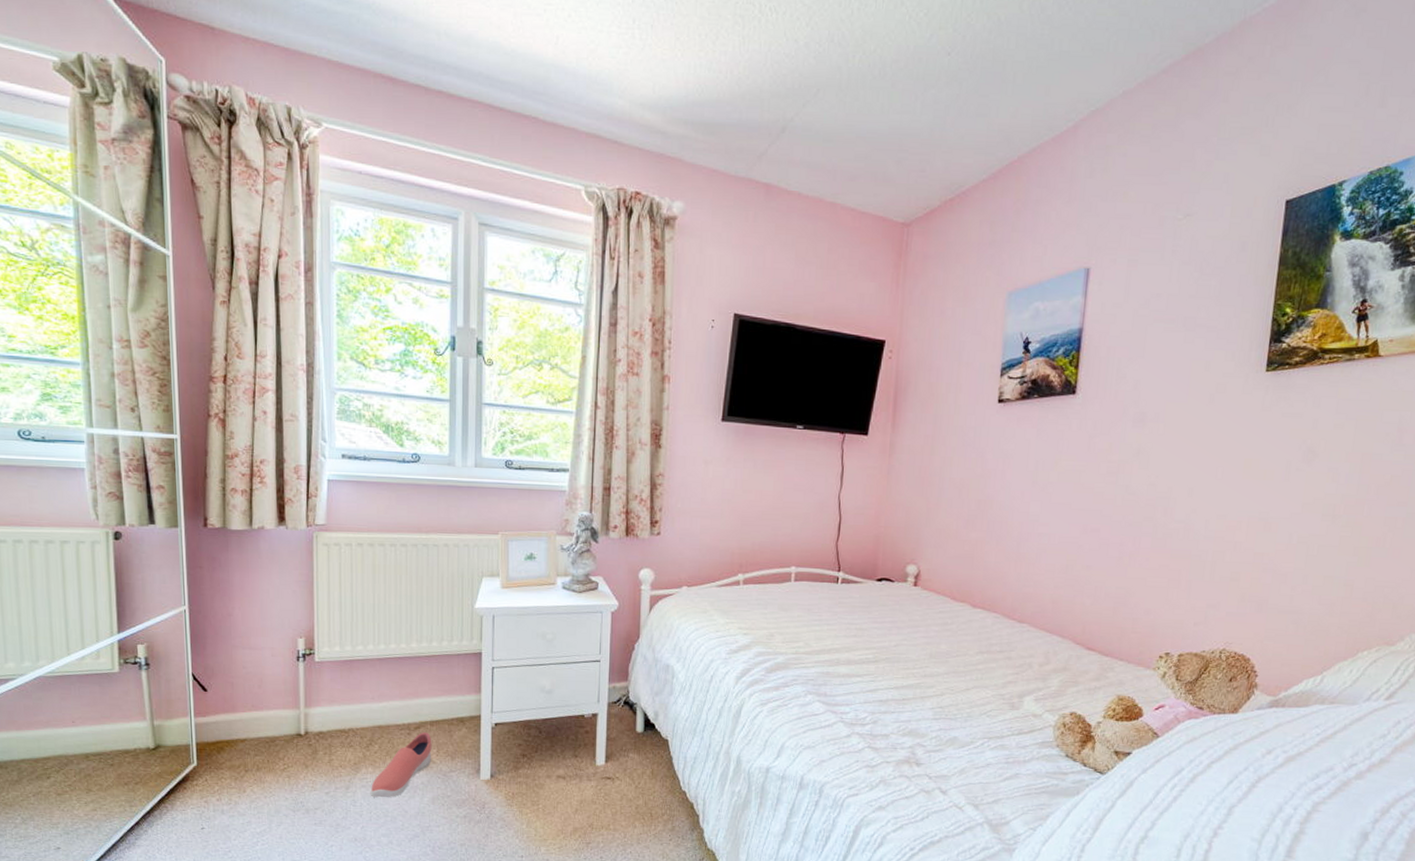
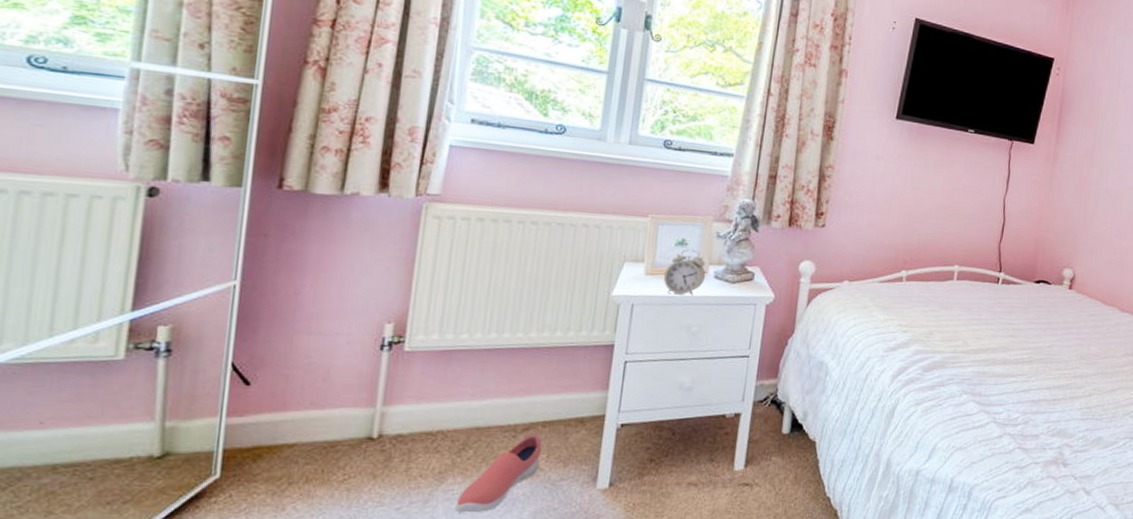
alarm clock: none [517,562,555,606] -> present [663,249,706,296]

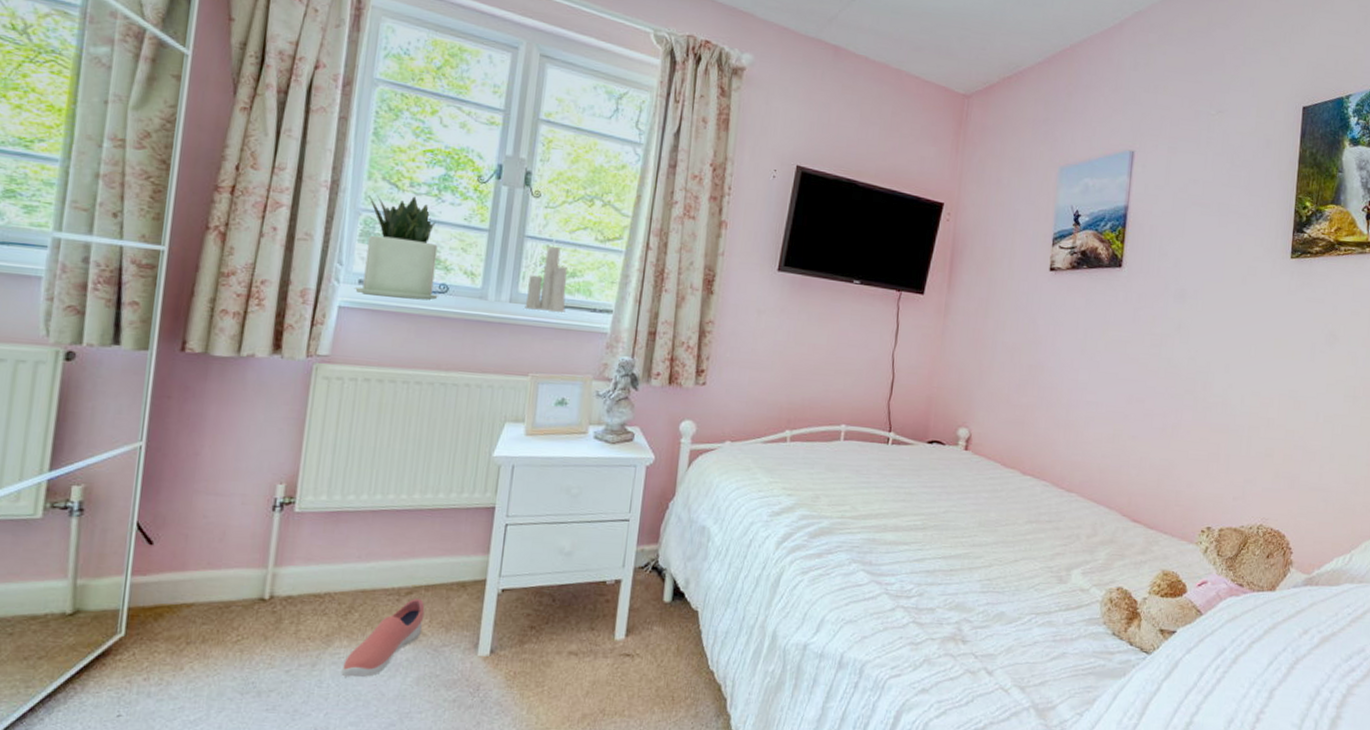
planter: none [466,34,557,142] -> present [354,195,440,301]
candle: none [644,83,688,156] -> present [524,239,567,313]
alarm clock: present [663,249,706,296] -> none [543,408,586,457]

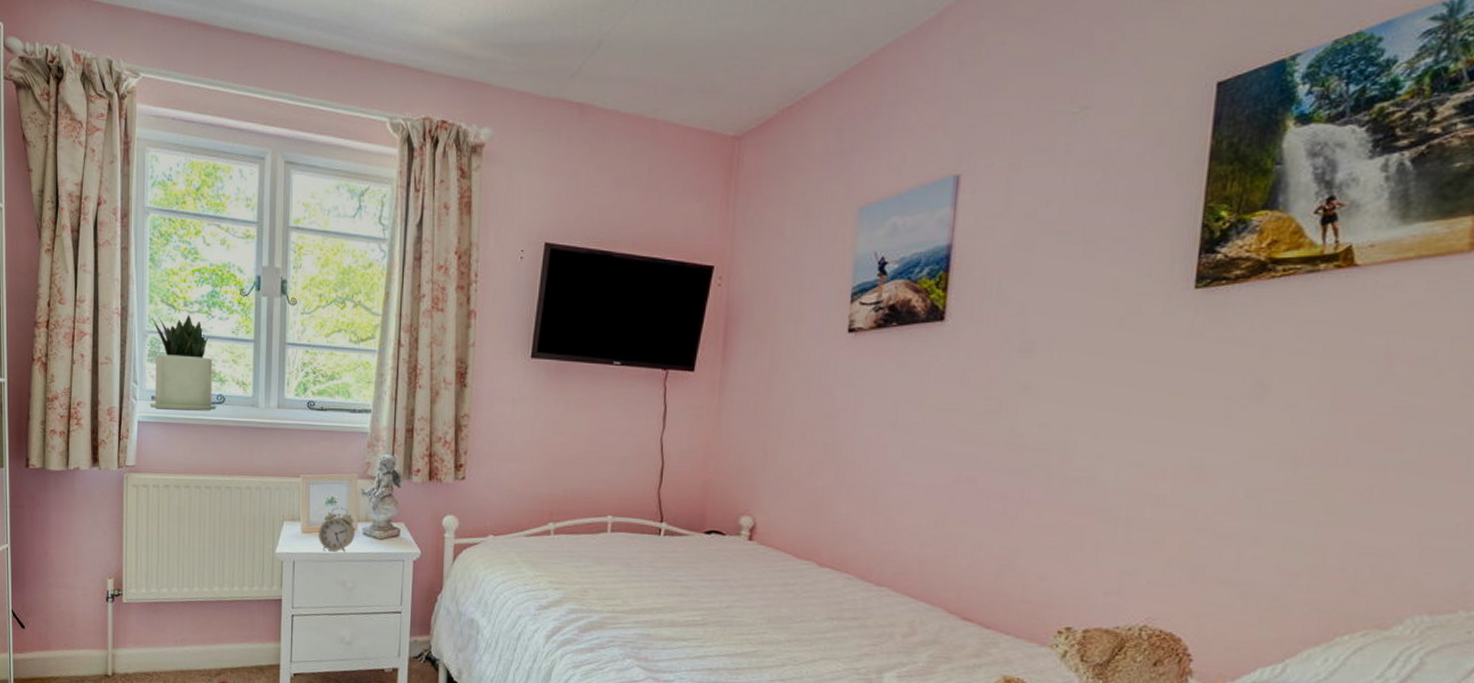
candle: present [524,239,567,313] -> none [291,344,328,416]
alarm clock: none [543,408,586,457] -> present [318,507,355,553]

